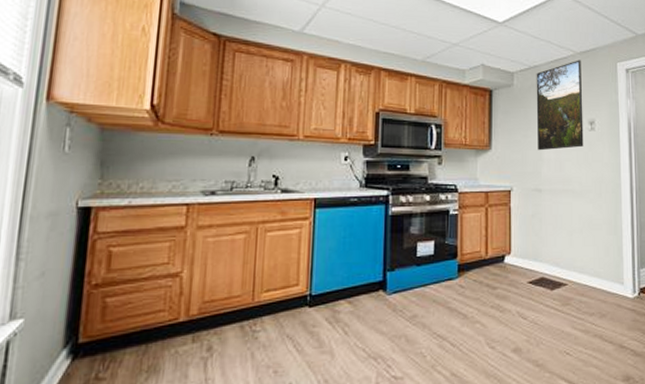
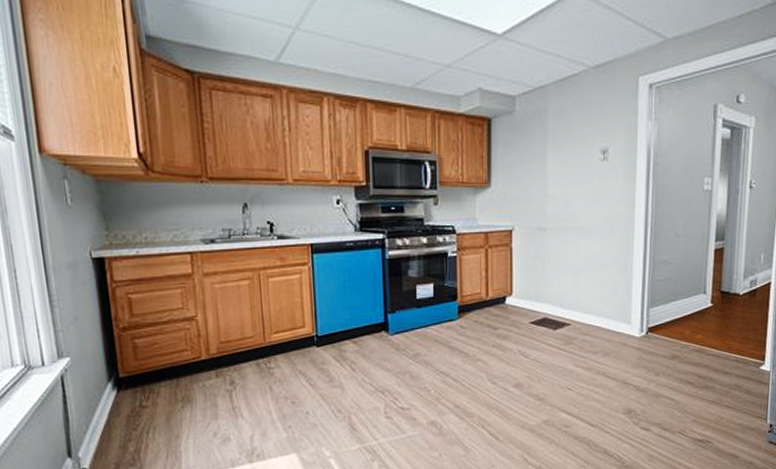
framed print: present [536,60,584,151] -> none [541,76,596,186]

